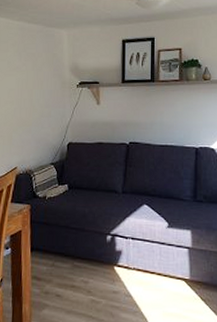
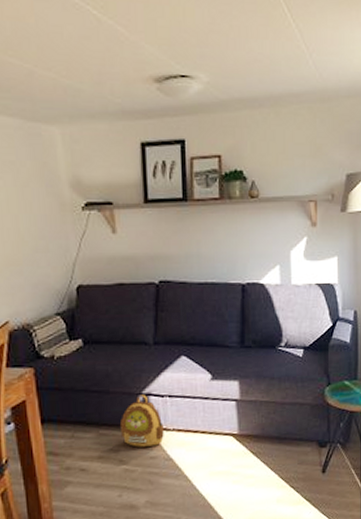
backpack: none [91,235,126,282] -> present [121,394,164,447]

